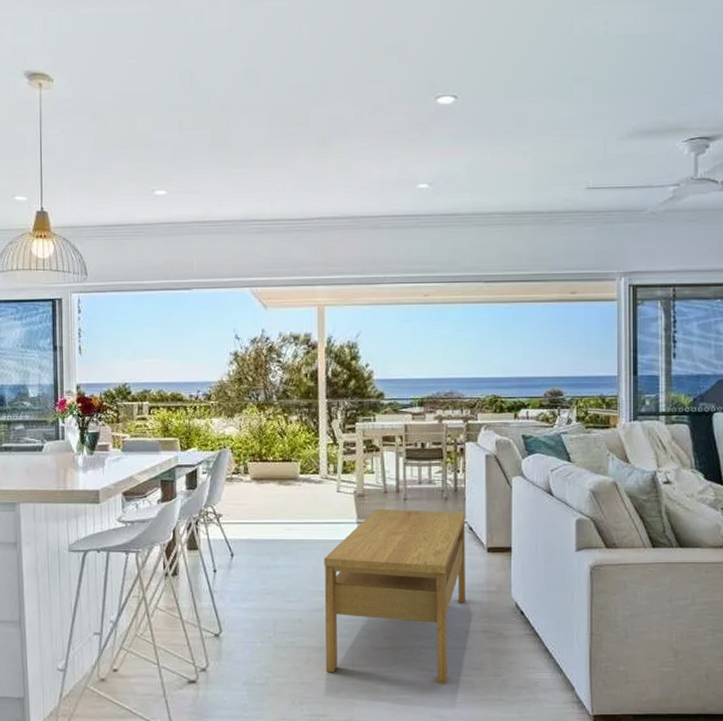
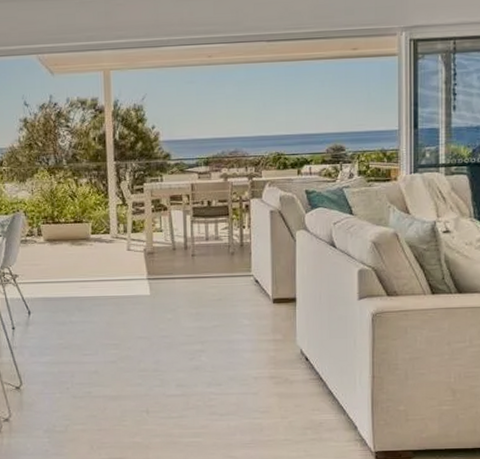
coffee table: present [324,508,466,685] -> none [116,265,253,428]

